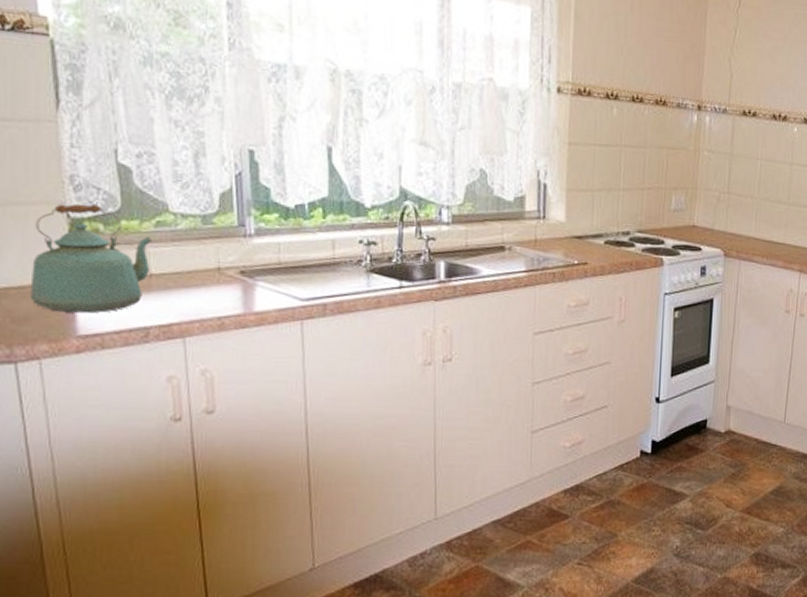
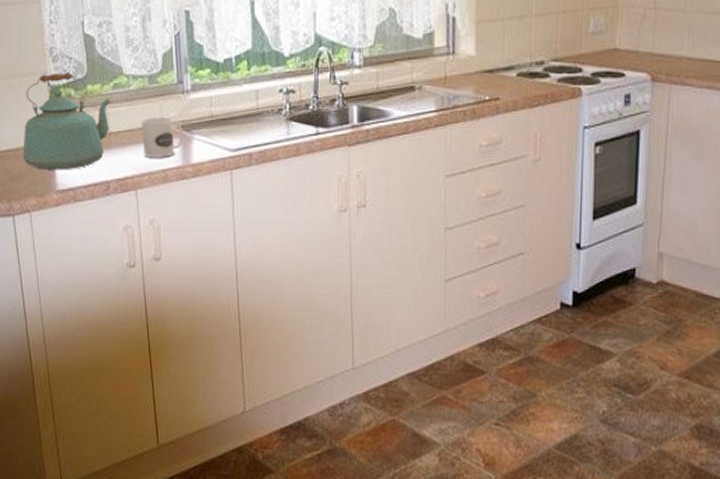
mug: none [191,260,246,304] -> present [141,116,184,158]

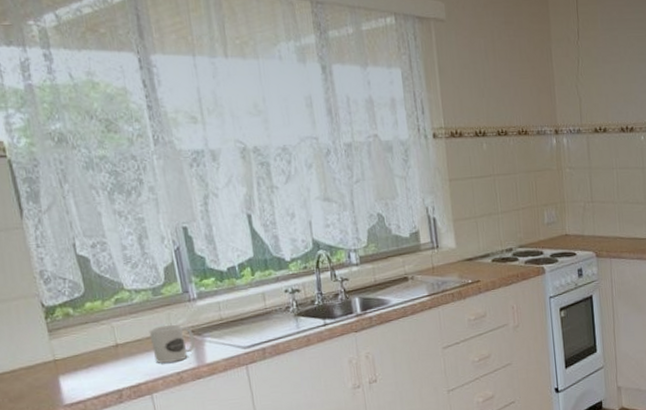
kettle: present [23,71,111,170] -> none [17,291,115,388]

